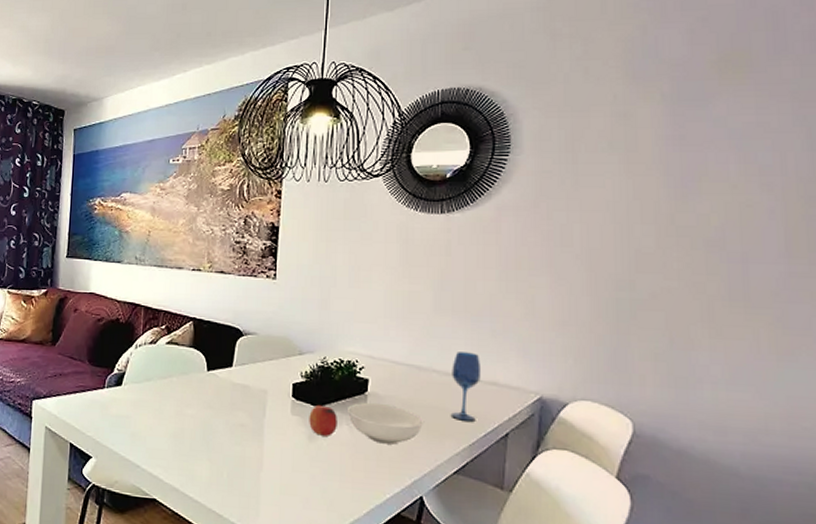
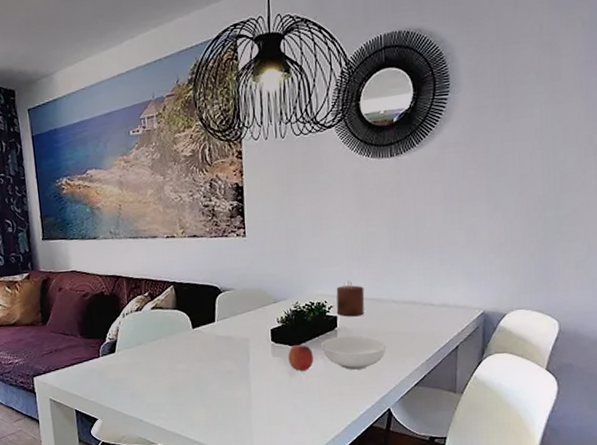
candle: none [368,341,402,383] -> present [336,280,365,317]
wineglass: present [450,352,481,421] -> none [408,281,433,341]

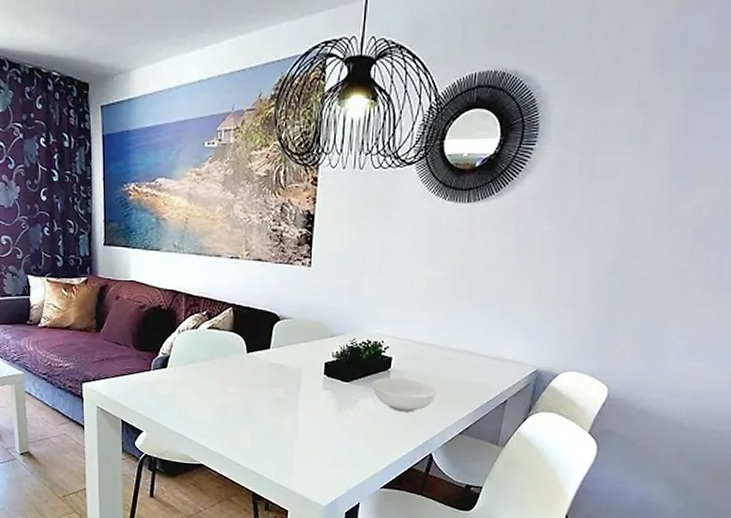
fruit: present [288,344,313,371] -> none [338,380,363,407]
candle: present [336,280,365,317] -> none [392,323,423,360]

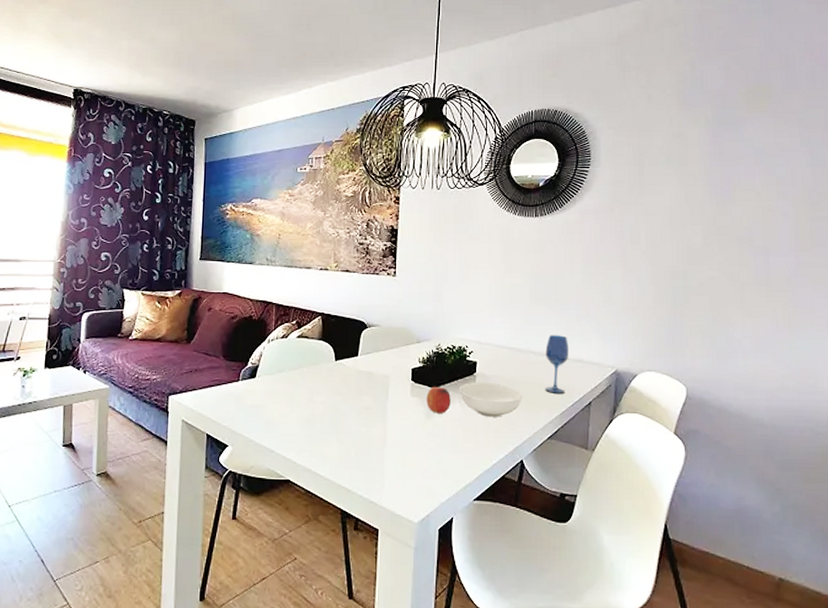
fruit: none [338,380,363,407] -> present [426,386,451,413]
wineglass: none [460,332,490,391] -> present [545,335,569,394]

